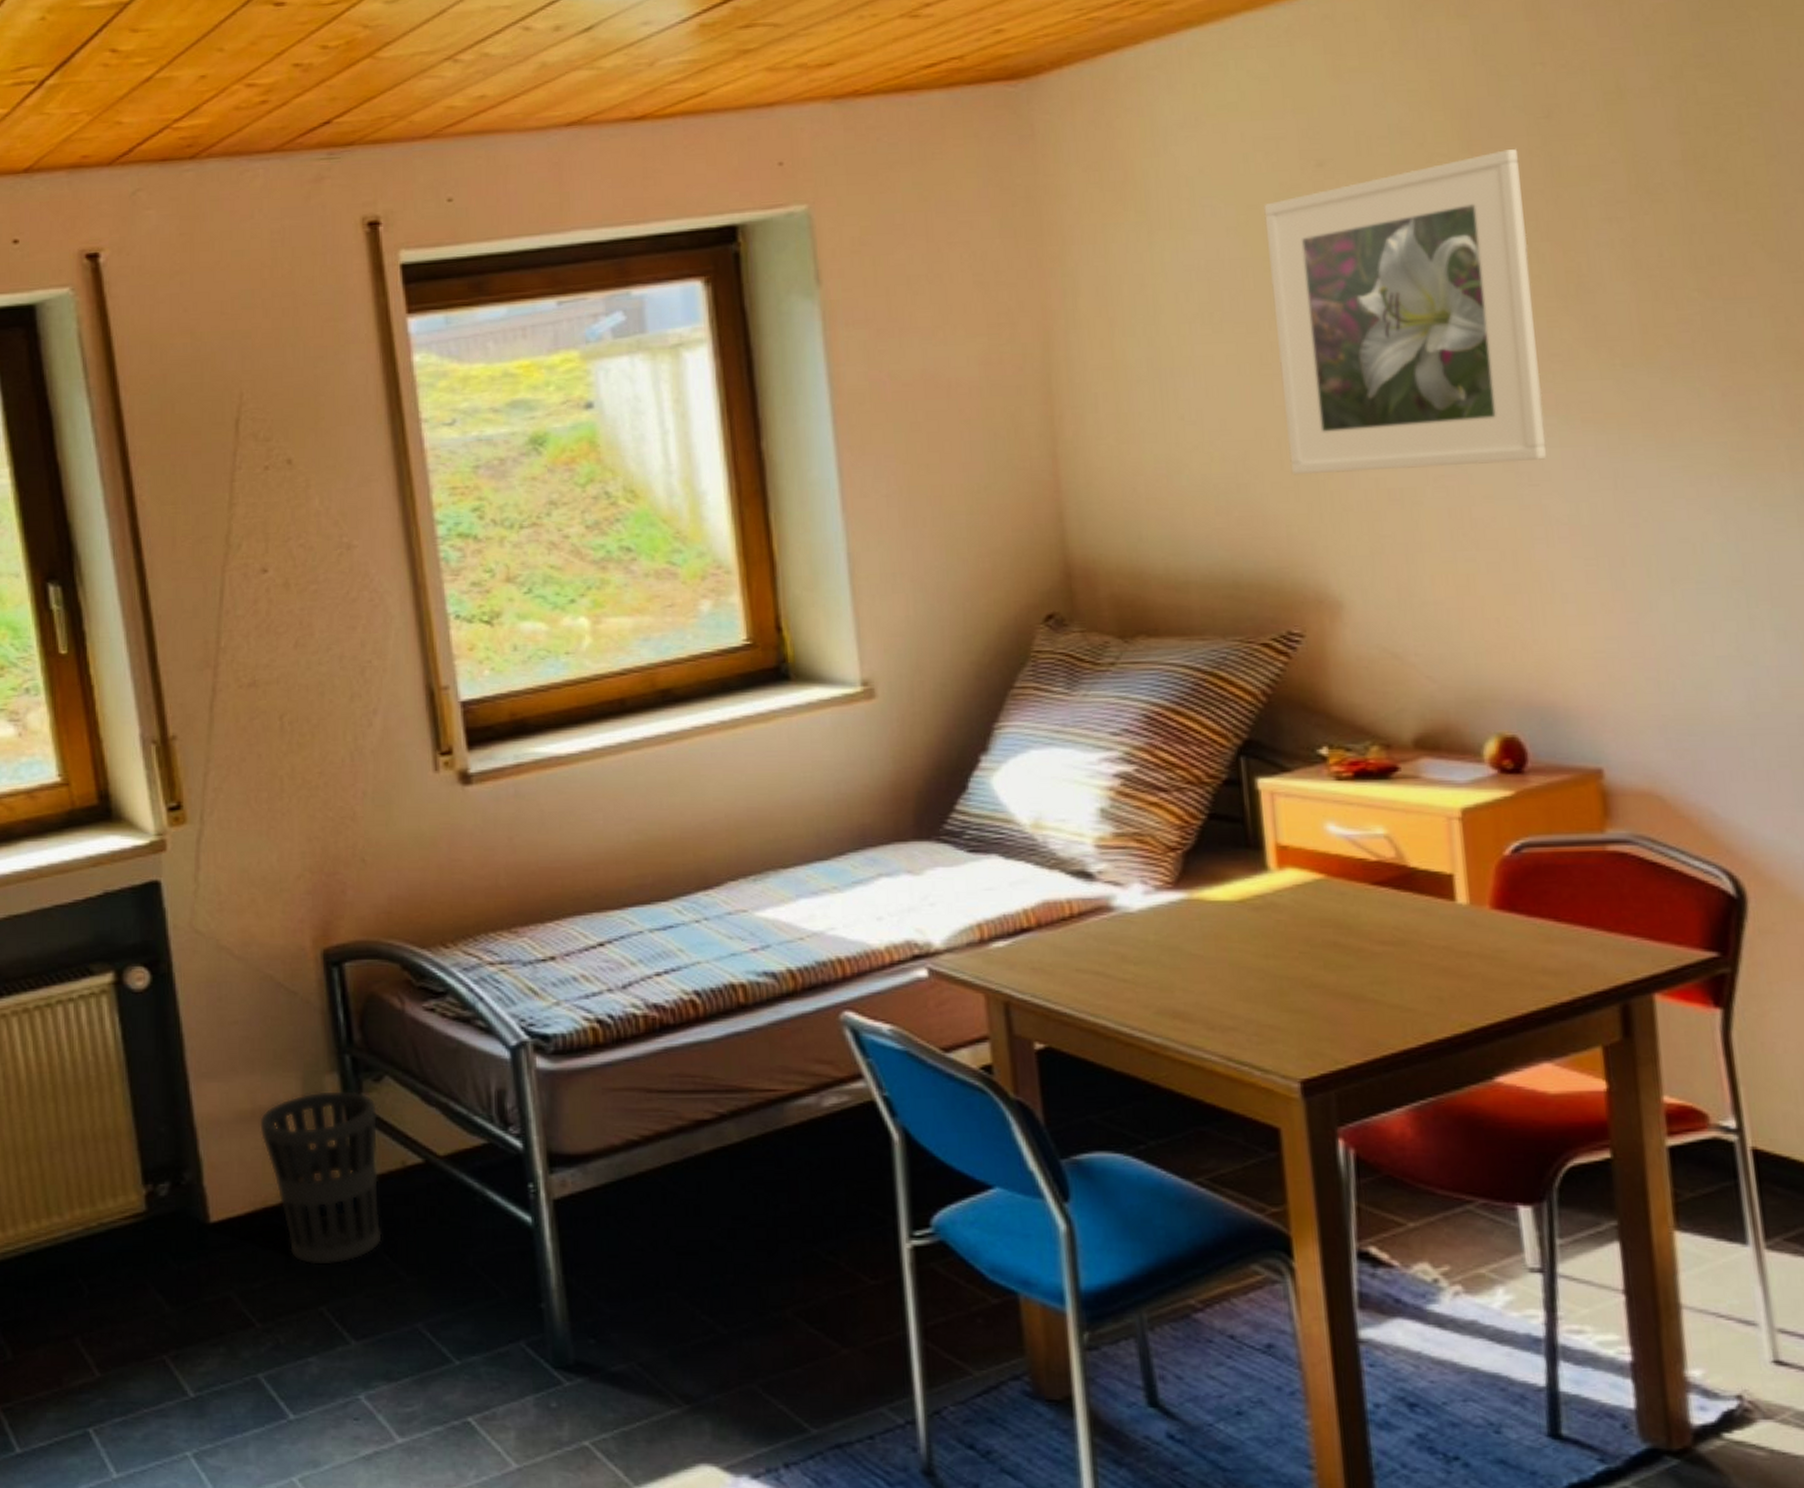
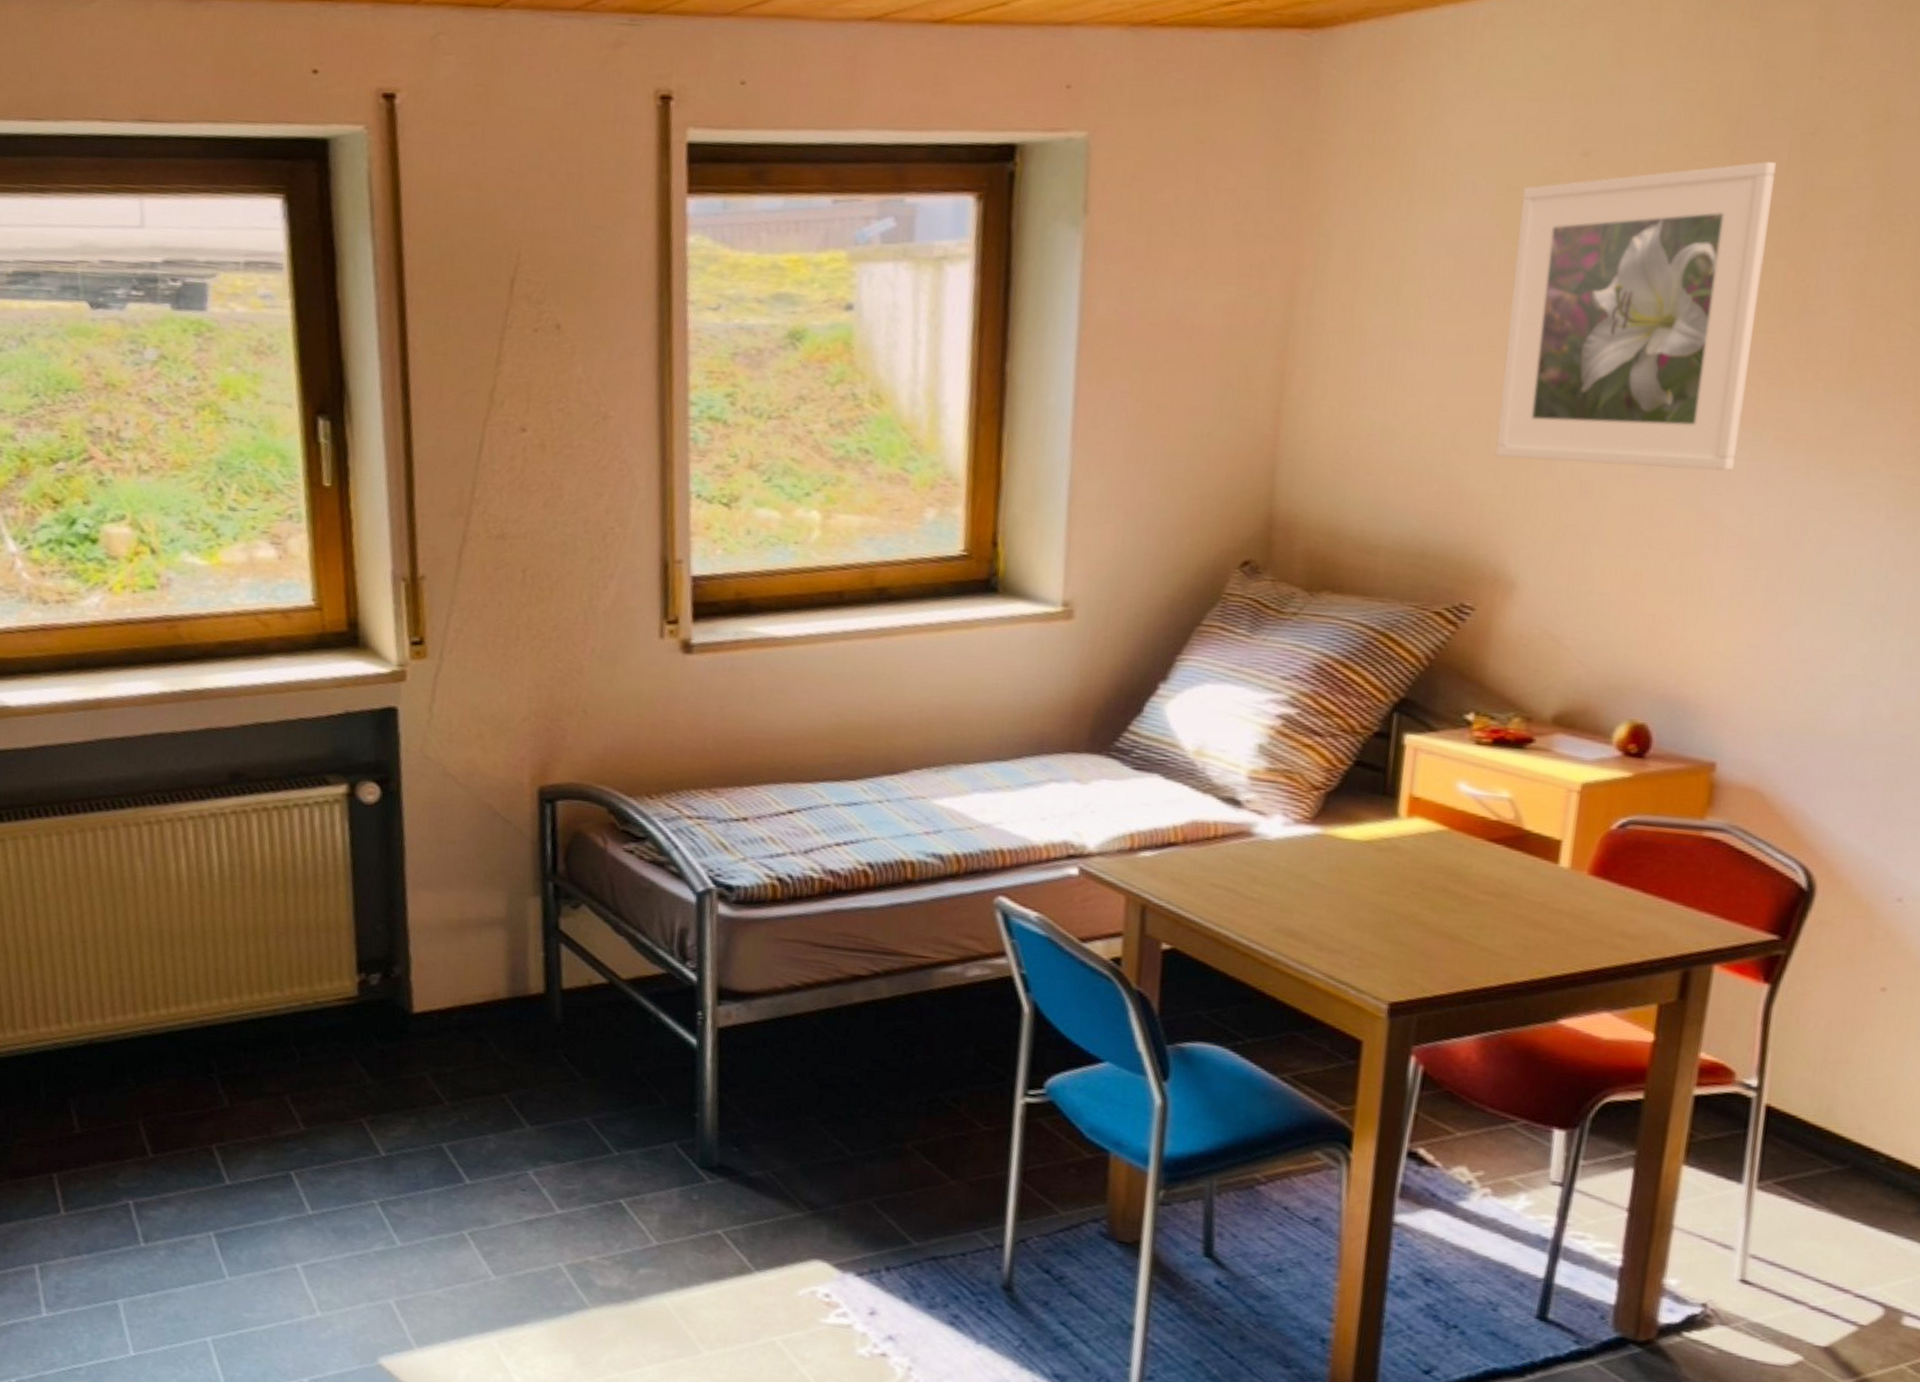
wastebasket: present [258,1090,382,1265] -> none [465,911,572,1061]

